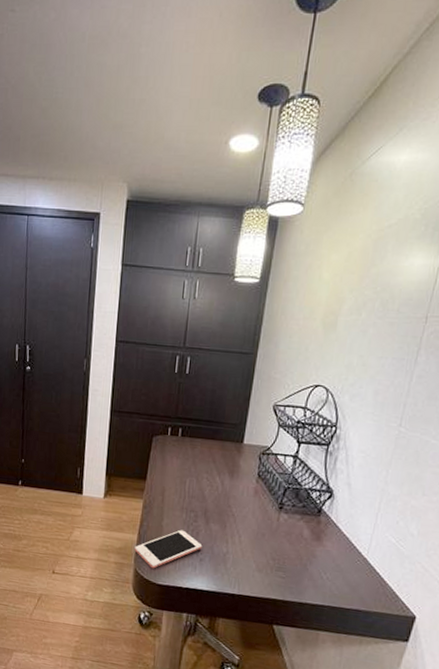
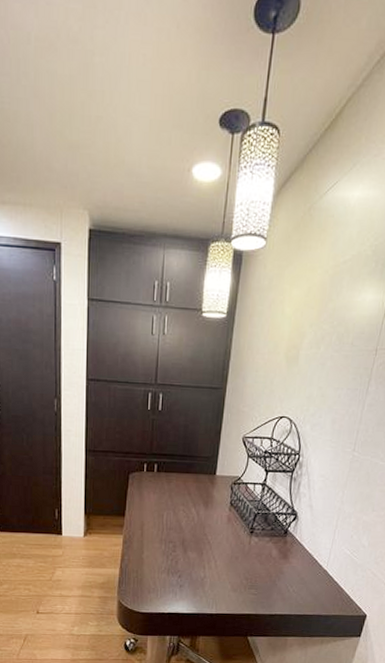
cell phone: present [134,529,203,569] -> none [117,560,182,599]

